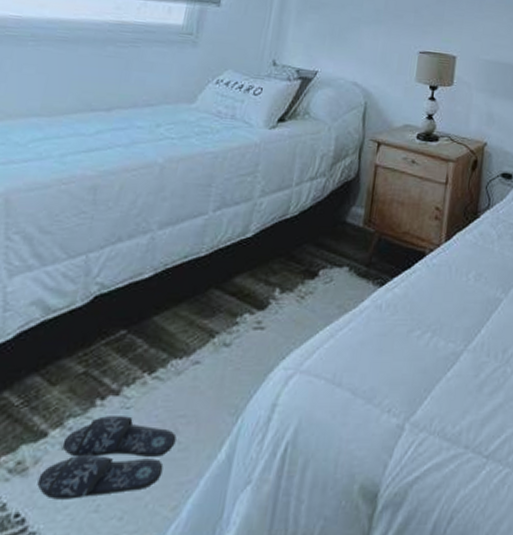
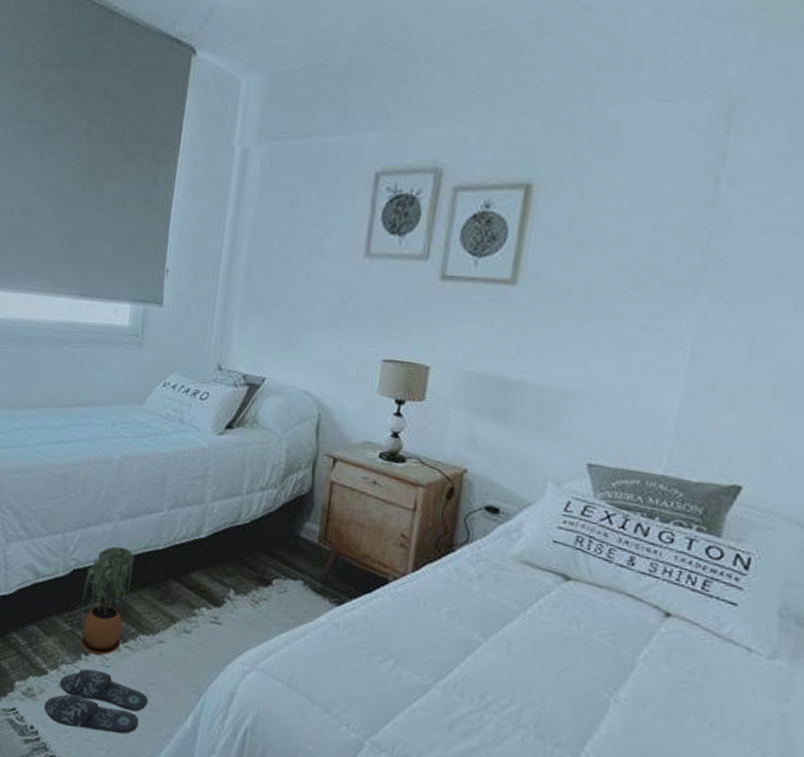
potted plant: none [96,260,172,396] -> present [80,546,135,656]

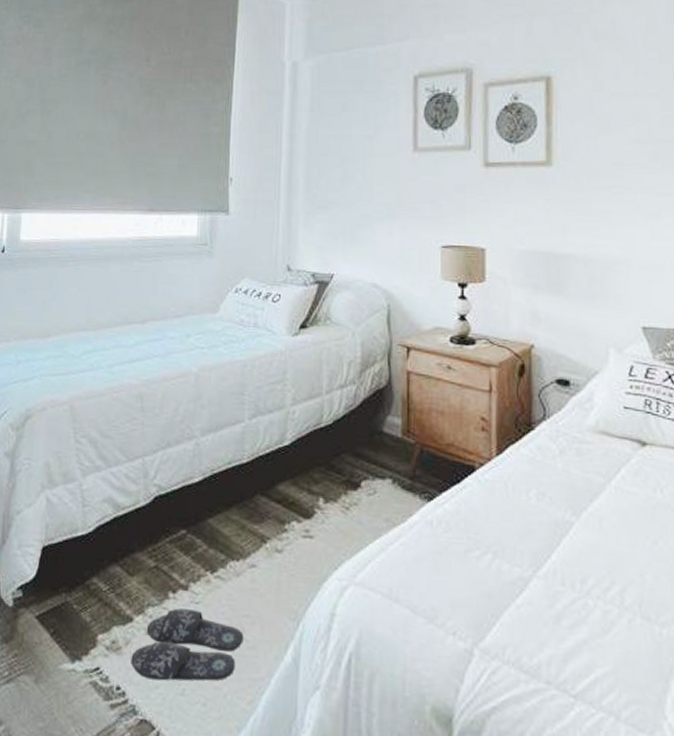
potted plant: present [80,546,135,656] -> none [166,465,218,591]

